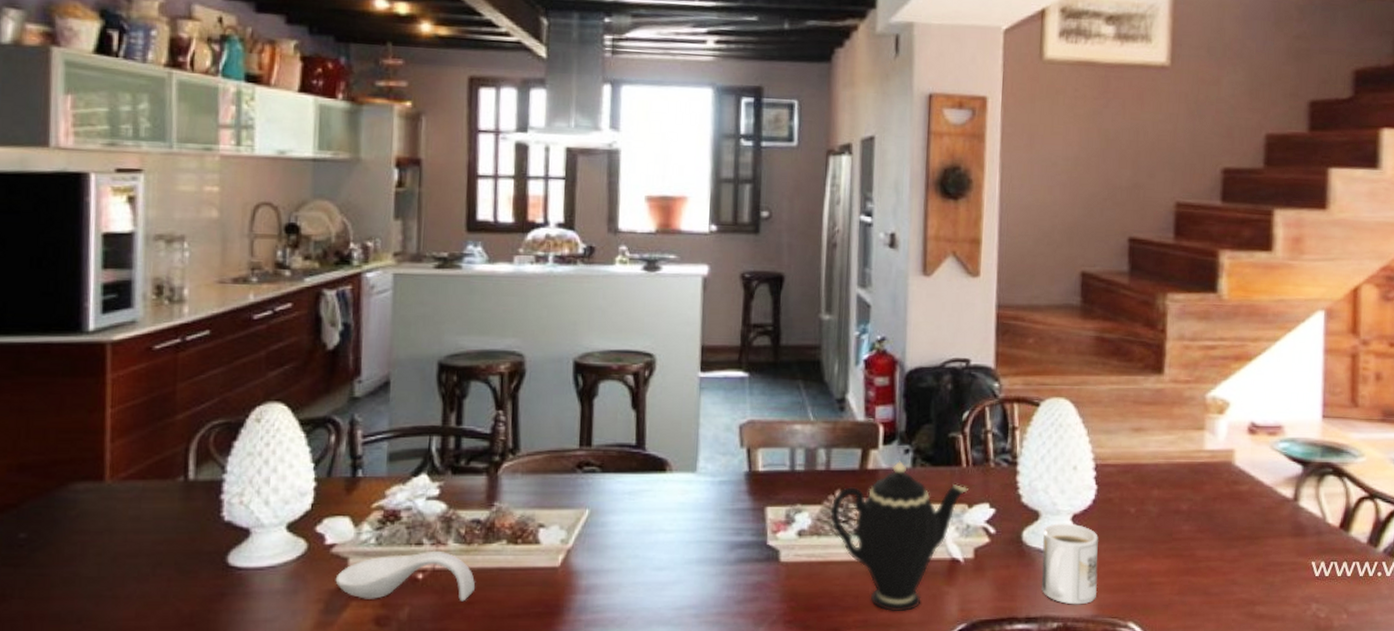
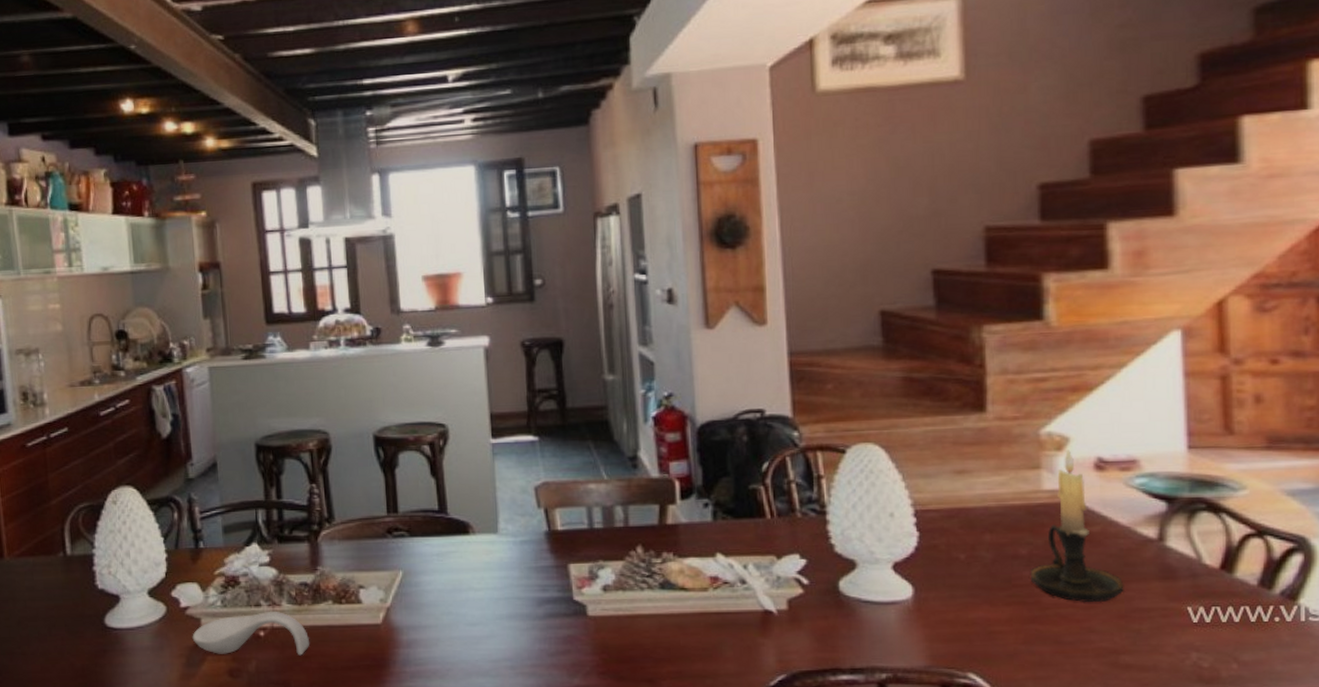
teapot: present [830,461,968,612] -> none [633,515,775,664]
mug: present [1042,523,1098,605] -> none [861,572,929,655]
candle holder: none [1188,413,1264,556] -> present [1030,449,1124,602]

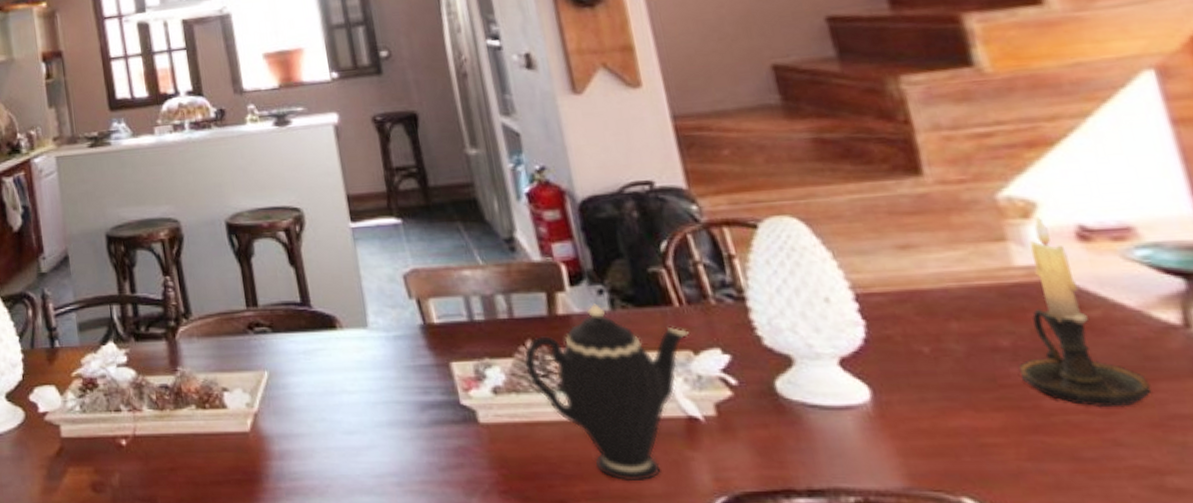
spoon rest: present [192,611,310,656] -> none [52,416,175,468]
teapot: none [633,515,775,664] -> present [523,303,689,482]

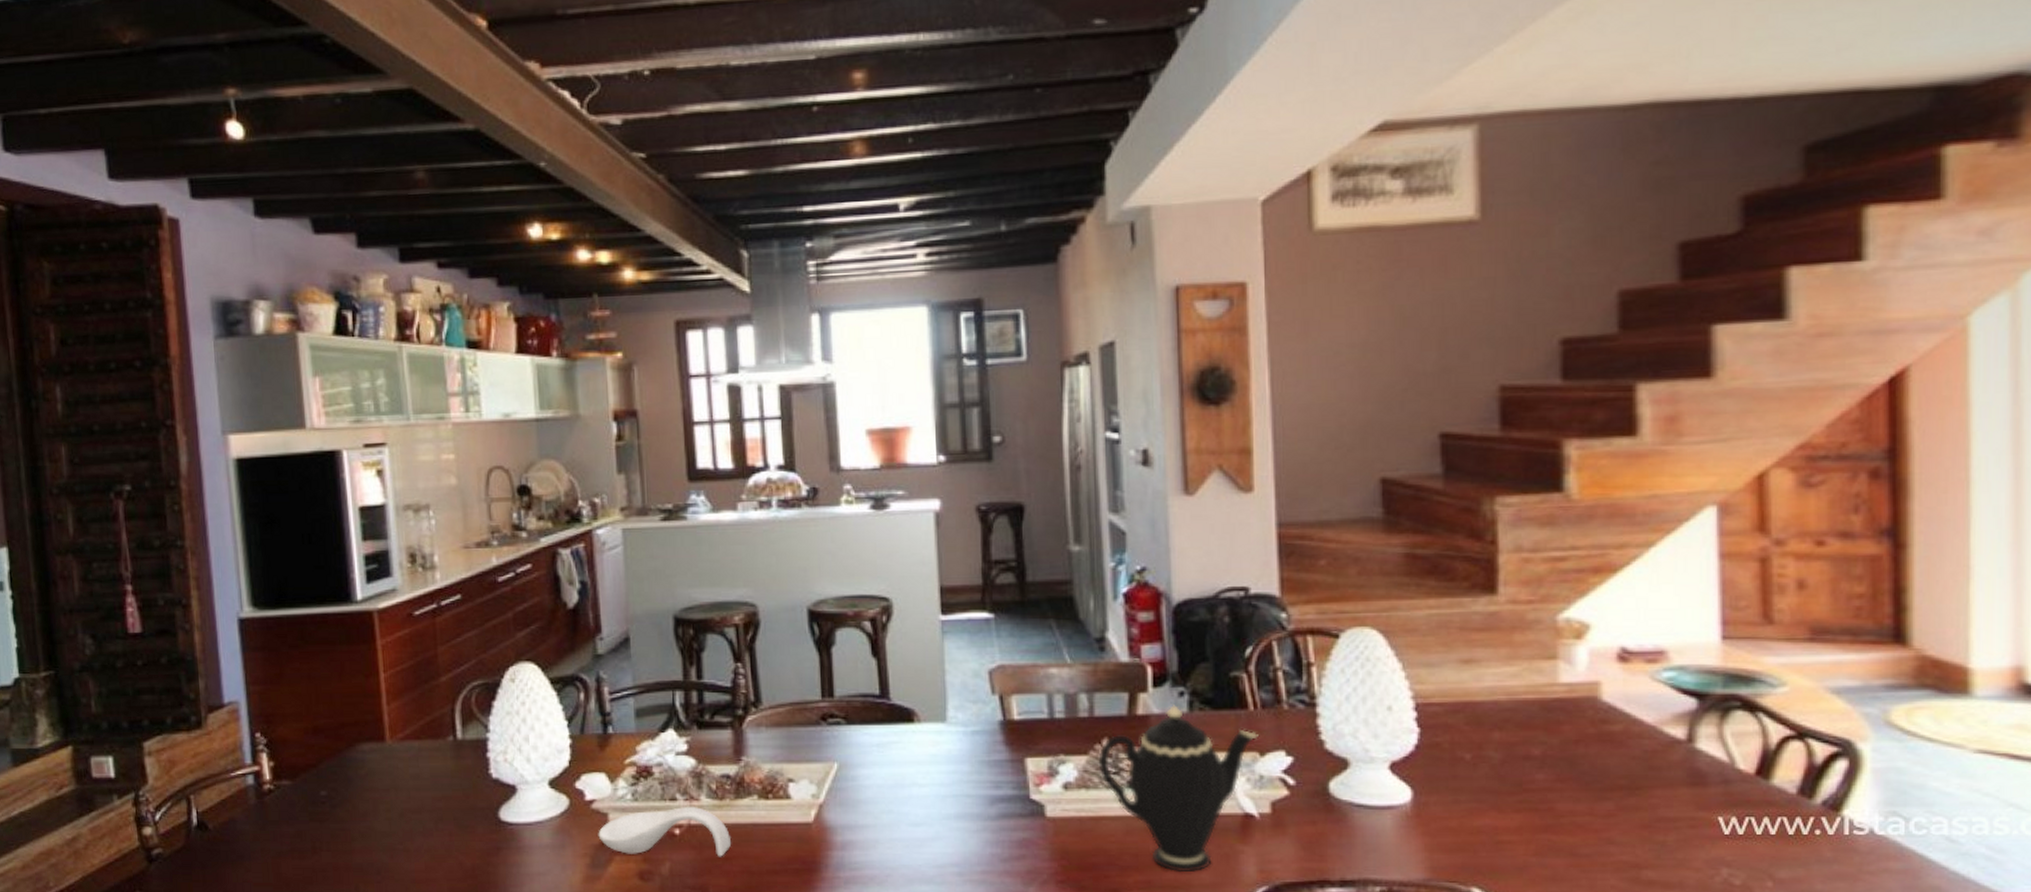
spoon rest: none [52,416,175,468] -> present [598,806,732,857]
candle holder: present [1018,217,1152,406] -> none [1543,638,1648,809]

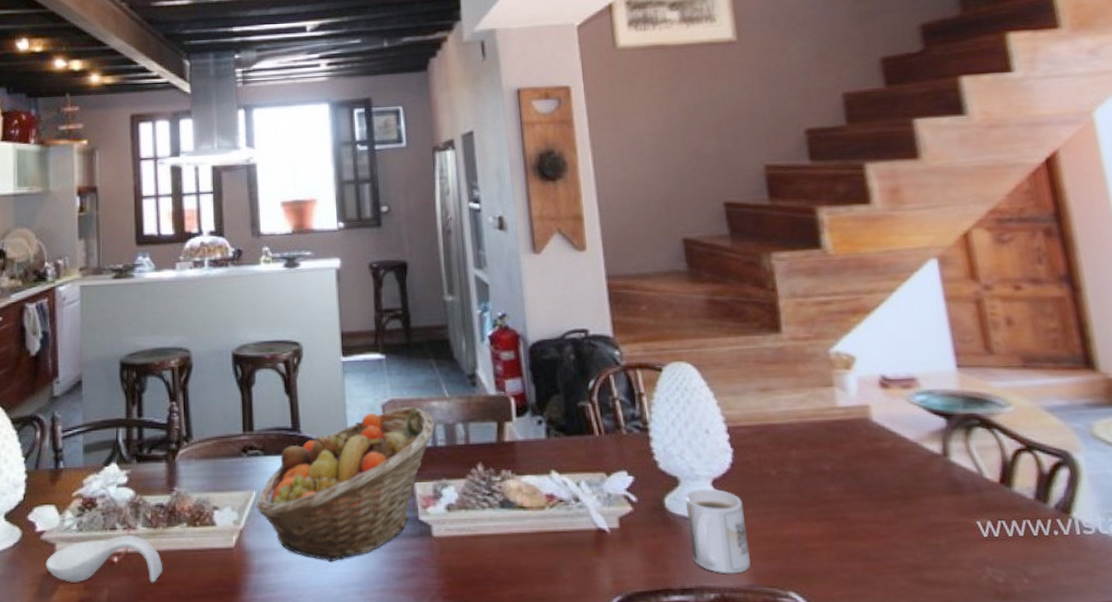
fruit basket: none [837,672,1052,841] -> present [255,406,434,563]
teapot: present [1098,705,1258,873] -> none [474,432,604,586]
mug: none [1354,772,1429,867] -> present [685,488,751,574]

